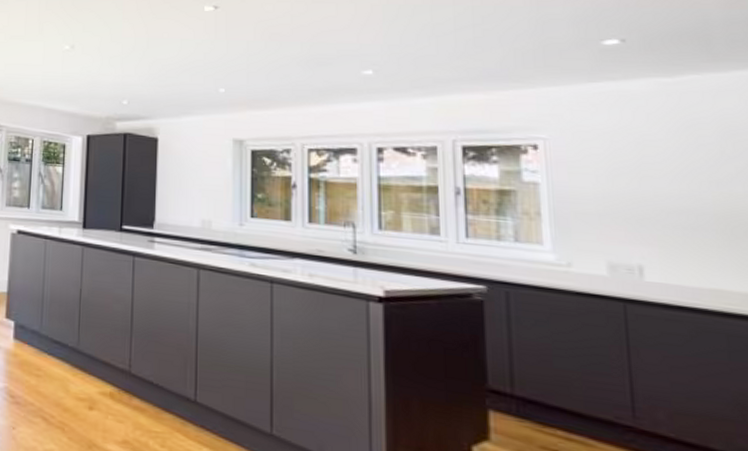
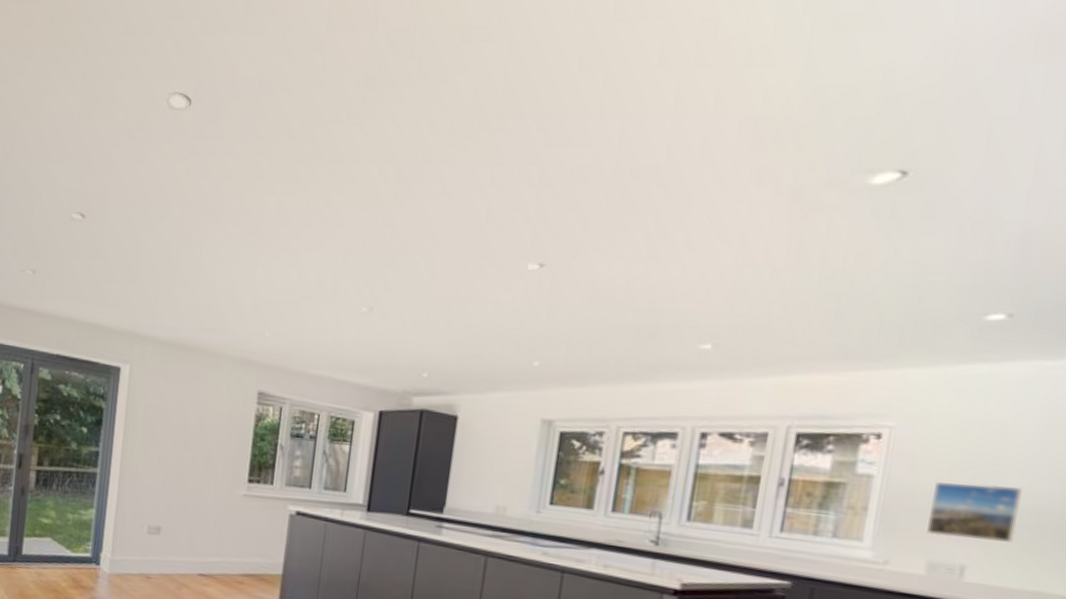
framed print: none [596,188,681,242] -> present [927,482,1022,542]

